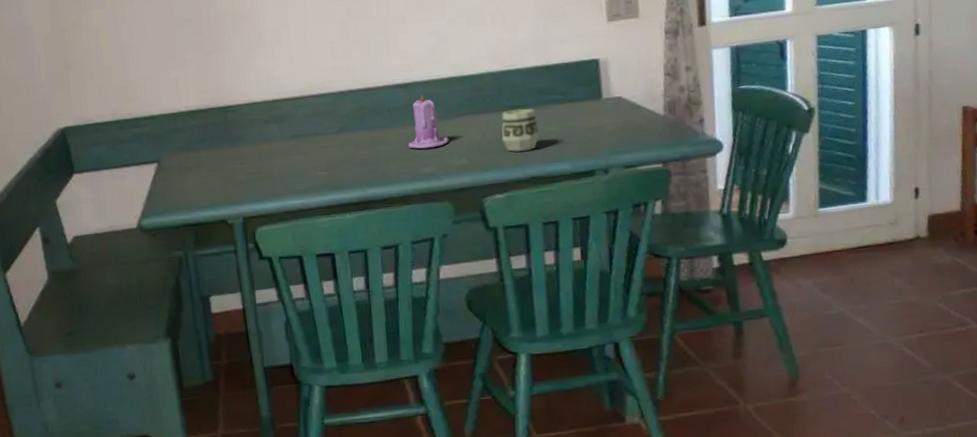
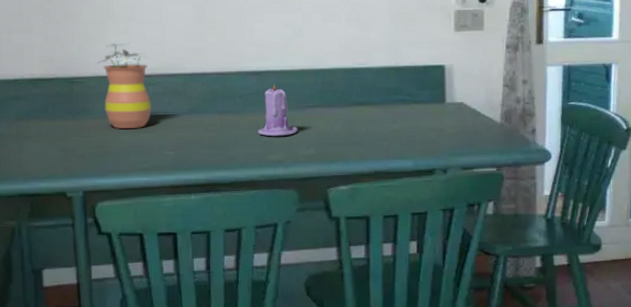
flowerpot: none [246,67,303,153] -> present [95,43,154,129]
cup: present [501,108,540,152] -> none [349,106,385,147]

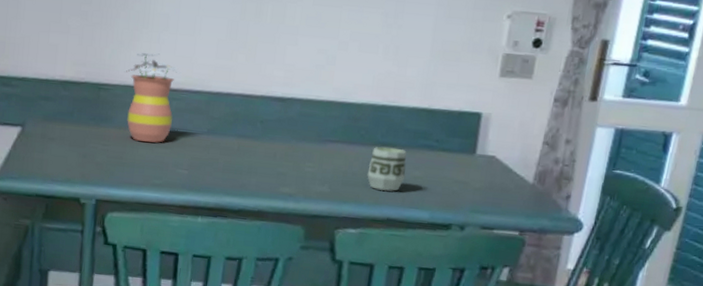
candle: present [258,84,298,137] -> none [273,112,315,169]
cup: none [349,106,385,147] -> present [367,146,407,192]

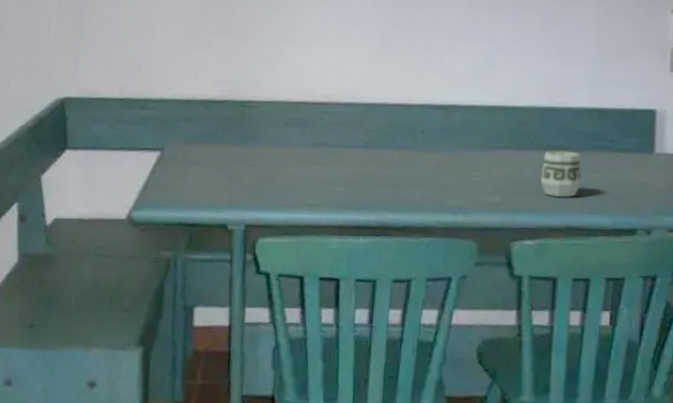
flowerpot: present [124,53,182,143] -> none [270,66,333,160]

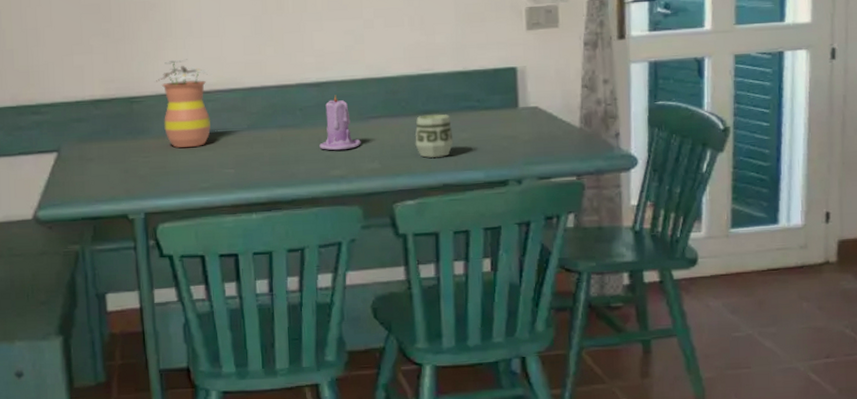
flowerpot: none [270,66,333,160] -> present [154,59,212,148]
candle: none [438,120,483,180] -> present [319,95,361,151]

